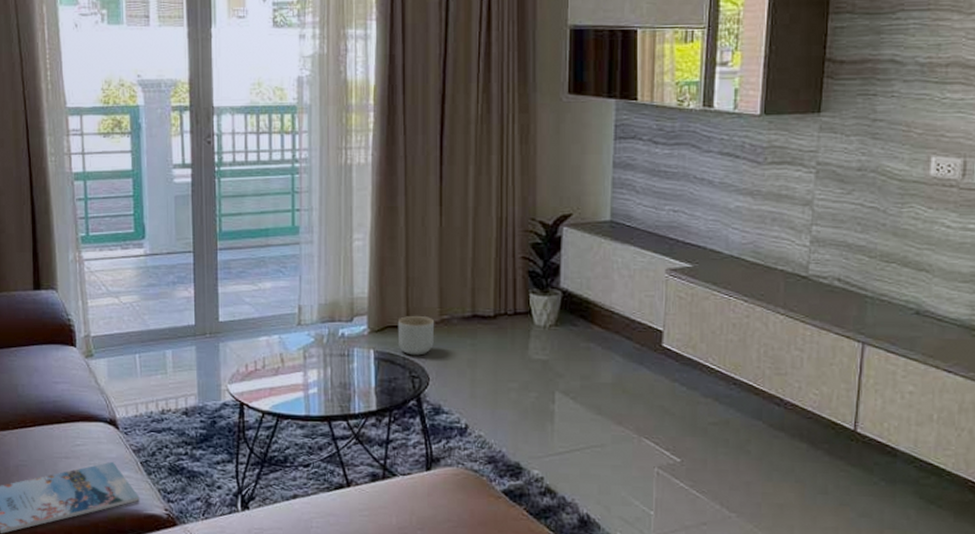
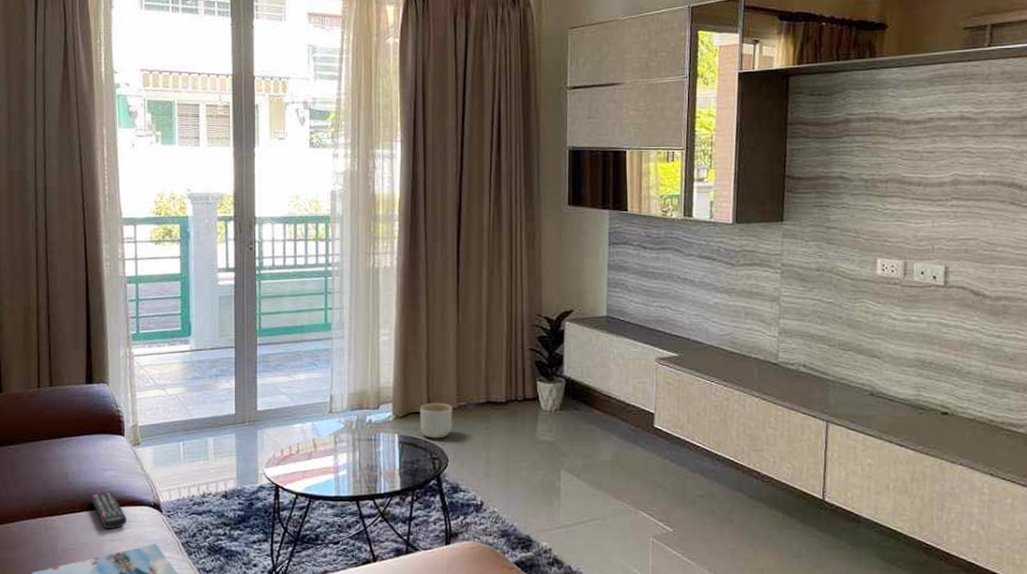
remote control: none [41,406,82,445] -> present [89,491,128,529]

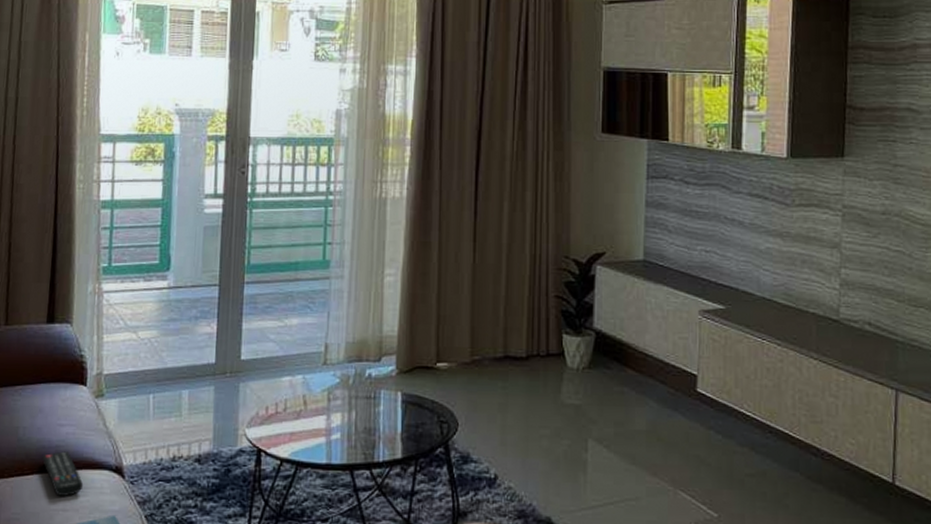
planter: present [419,403,453,439] -> none [427,356,466,399]

